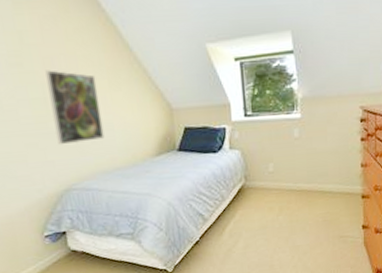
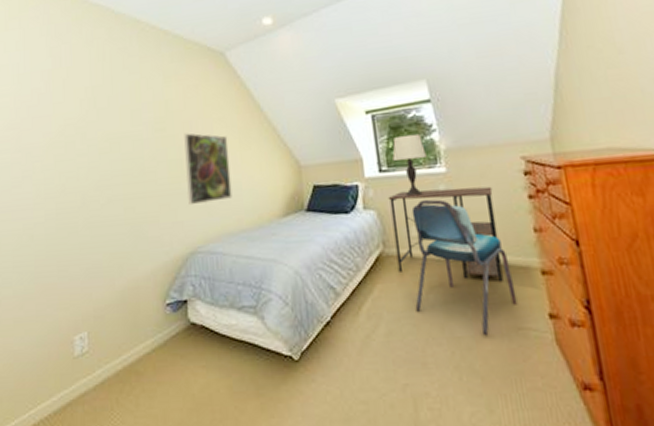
desk: none [251,131,335,205] -> present [388,186,503,283]
lamp: none [257,82,286,138] -> present [392,133,427,196]
dining chair: none [268,141,342,244] -> present [411,199,518,337]

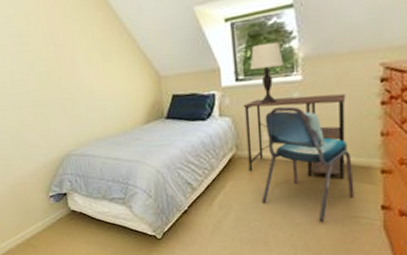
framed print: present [184,133,232,206] -> none [48,46,98,115]

